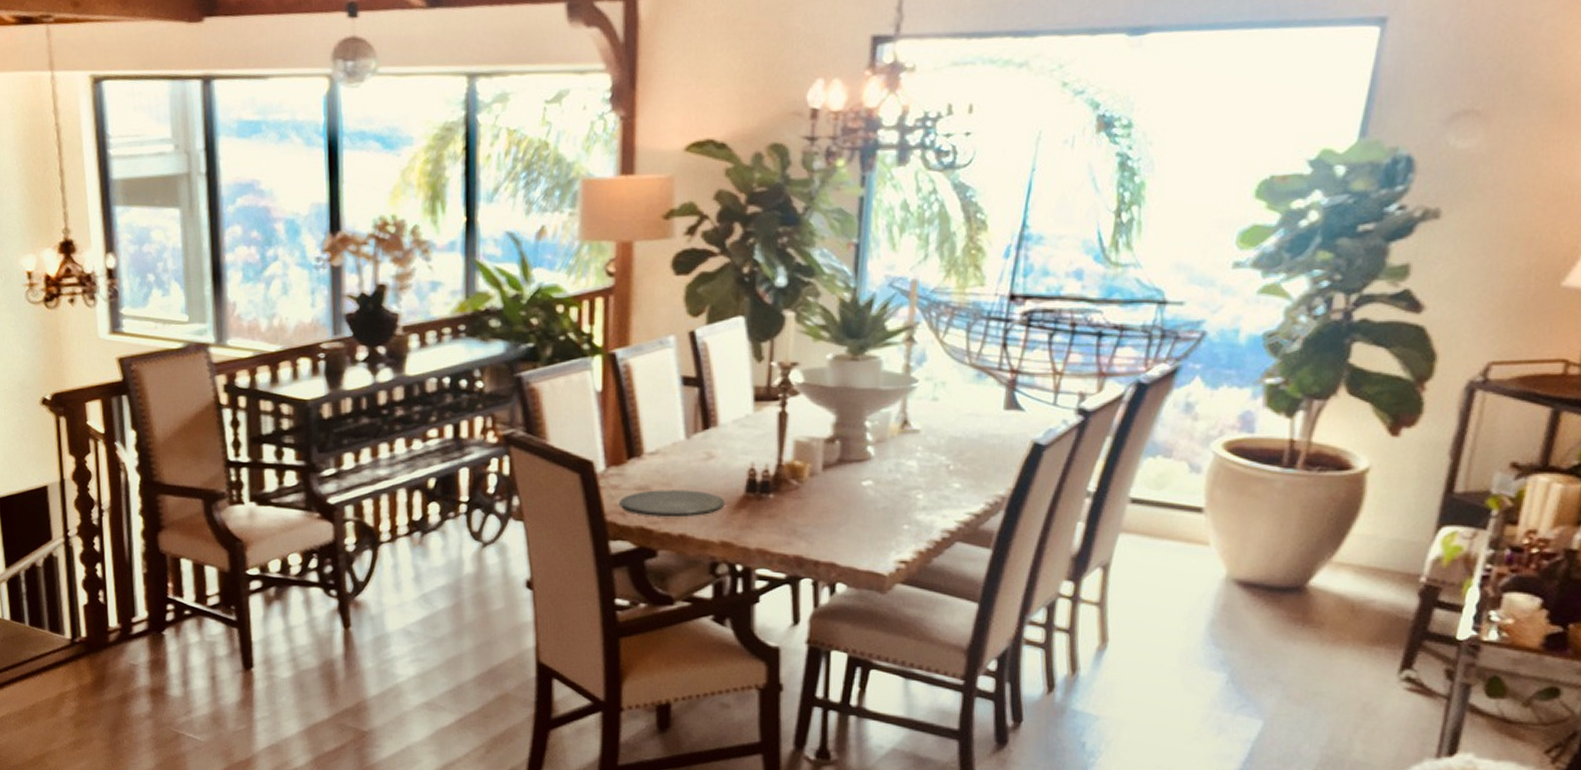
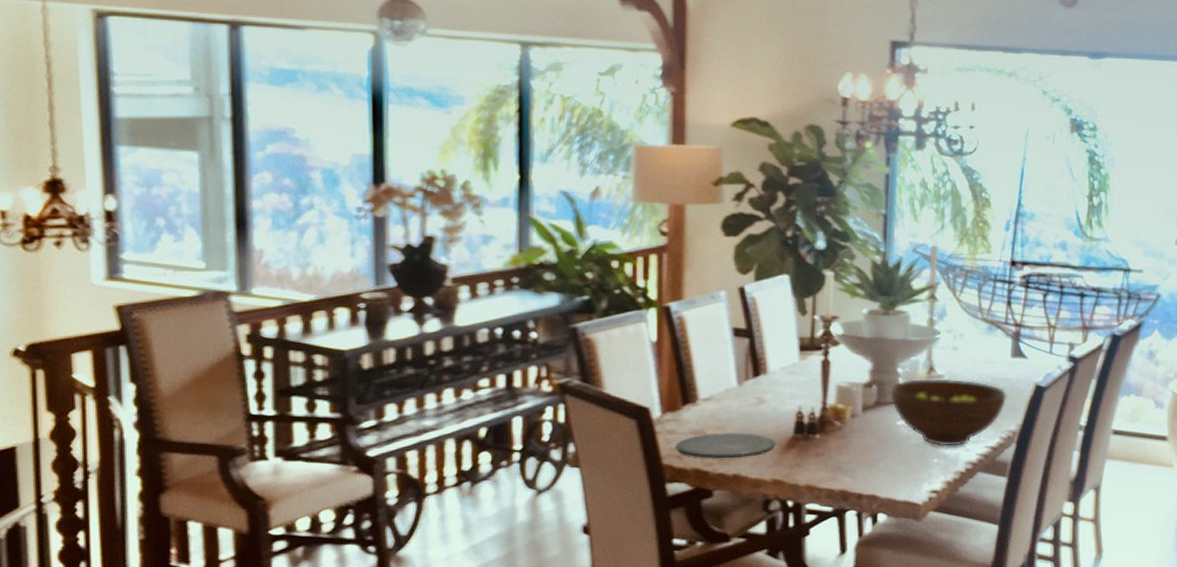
fruit bowl: none [855,434,997,512] -> present [890,378,1007,447]

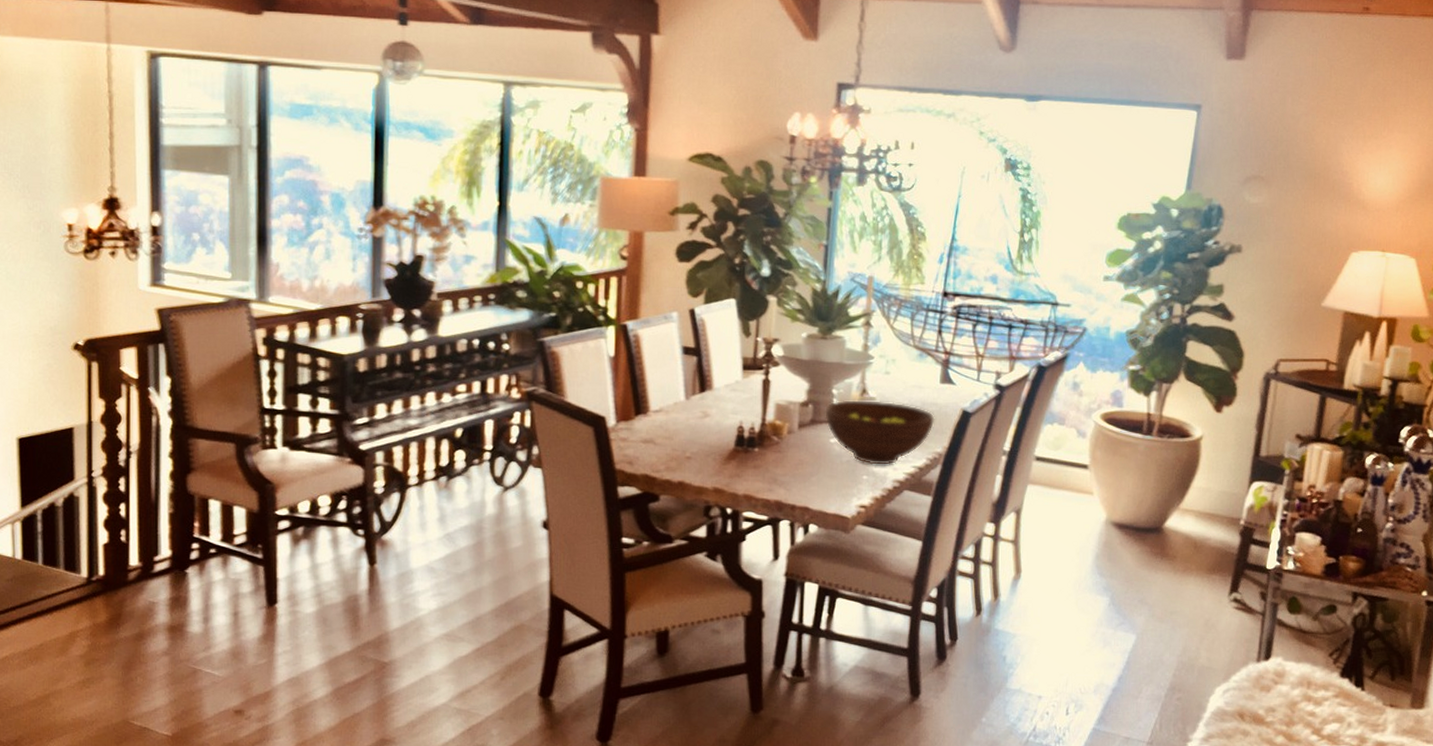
plate: present [676,433,776,458] -> none [628,443,718,466]

